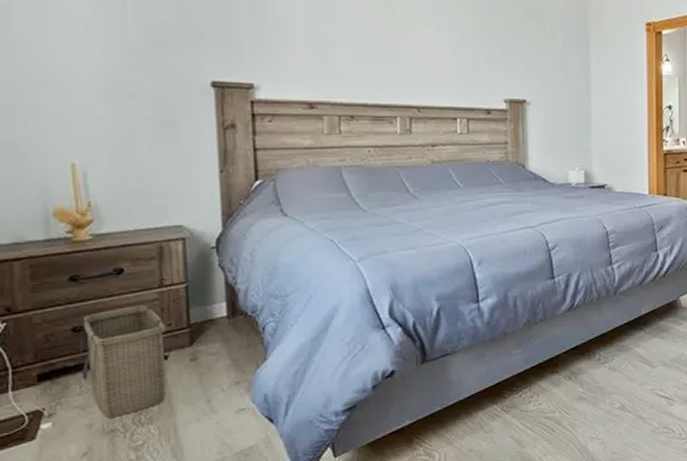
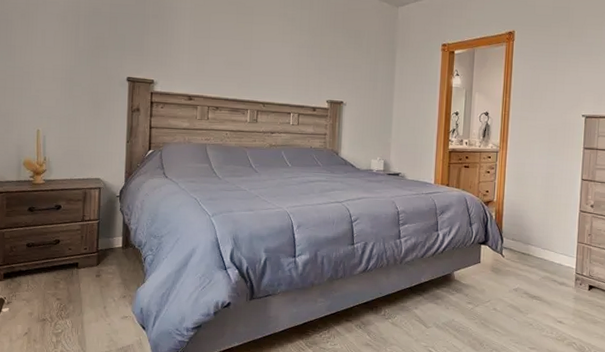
basket: present [79,305,171,418] -> none [29,233,85,310]

